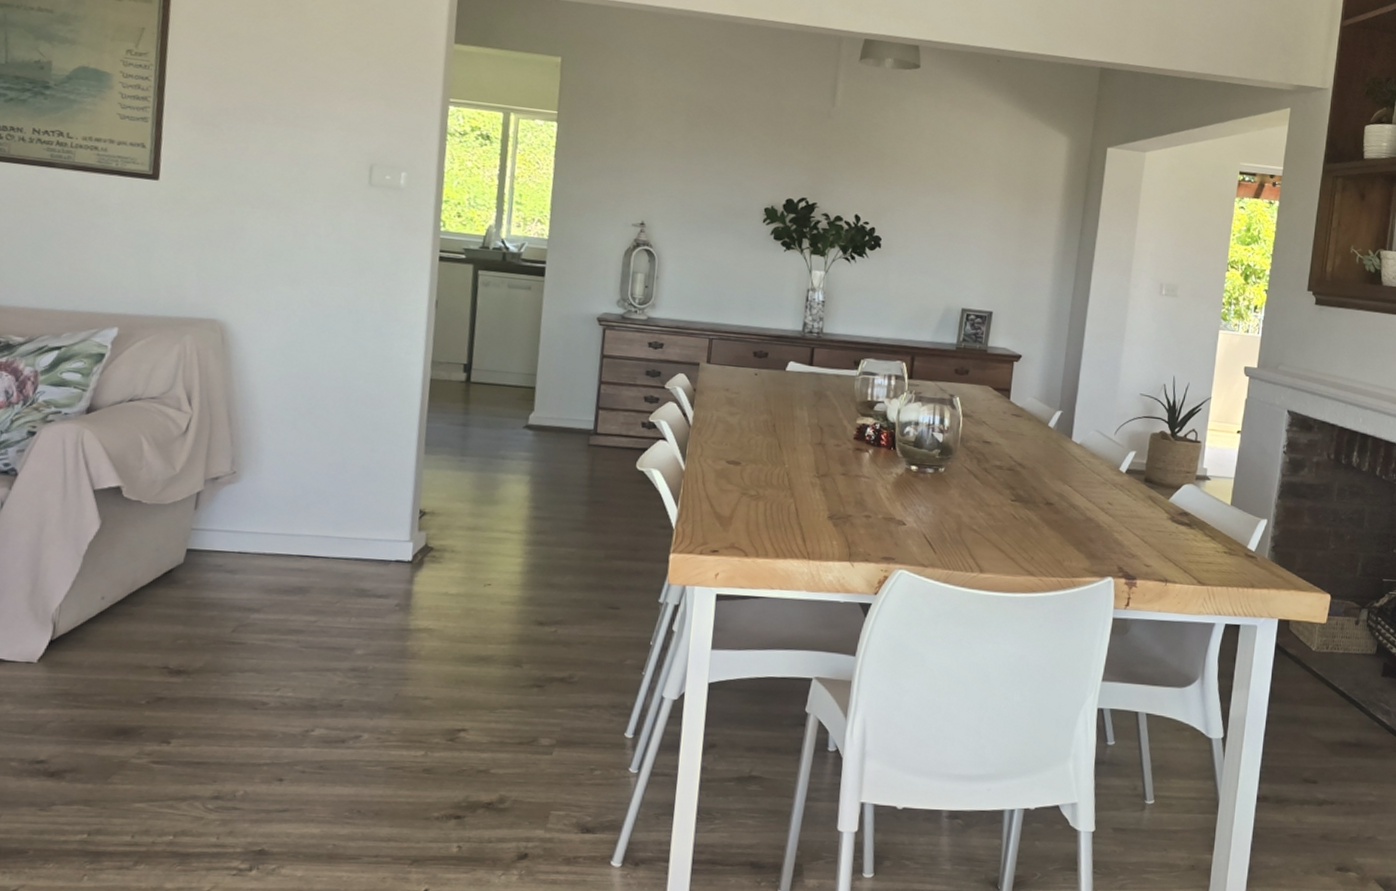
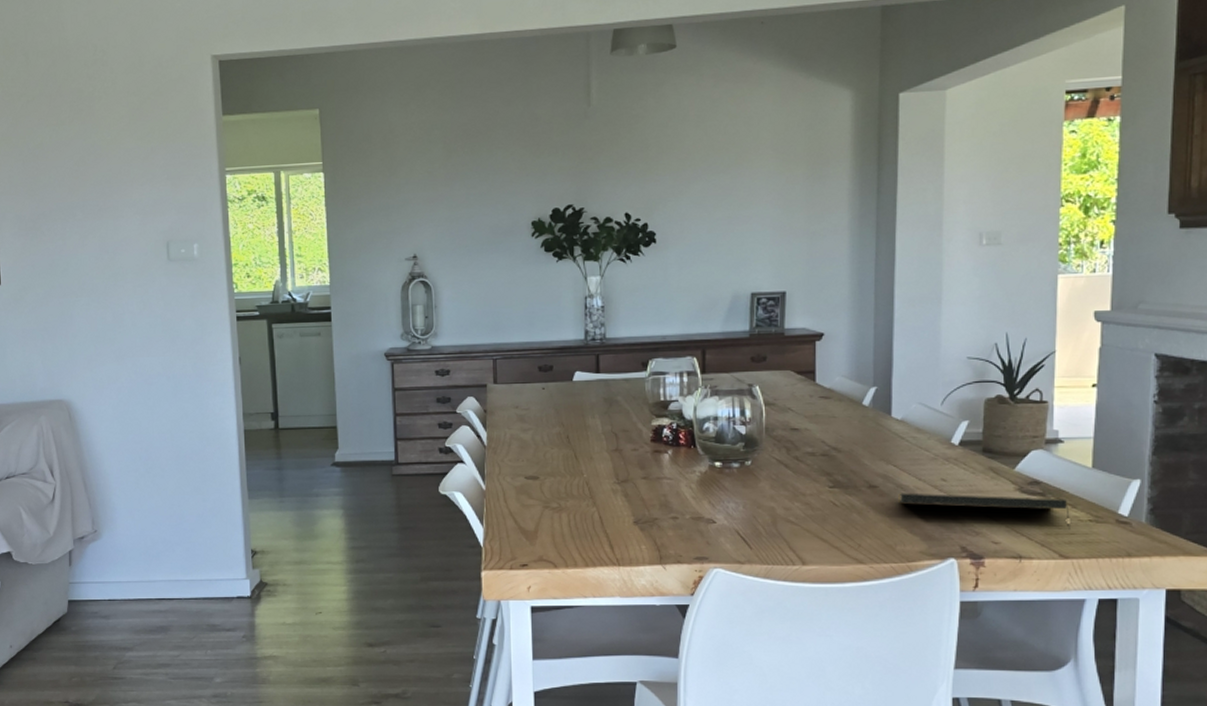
notepad: none [1070,512,1209,559] -> present [898,493,1070,529]

